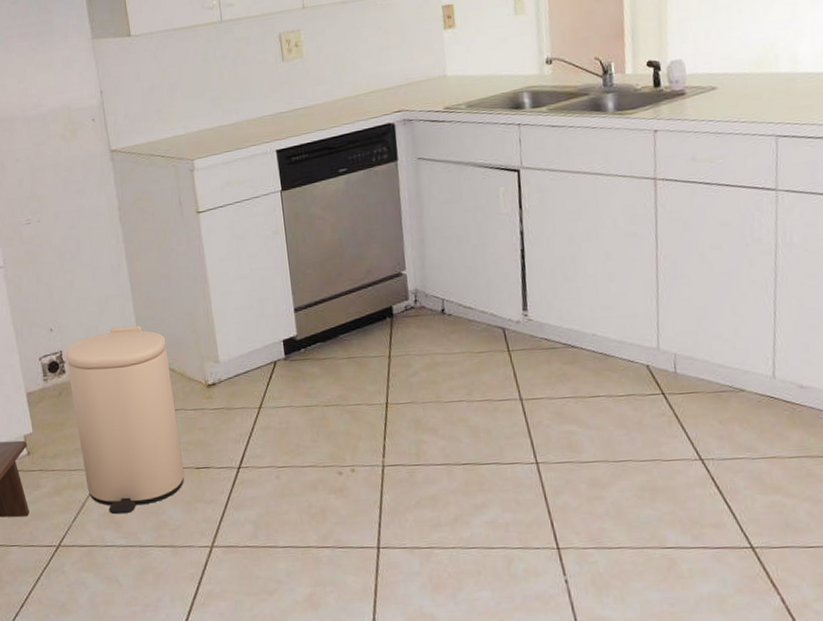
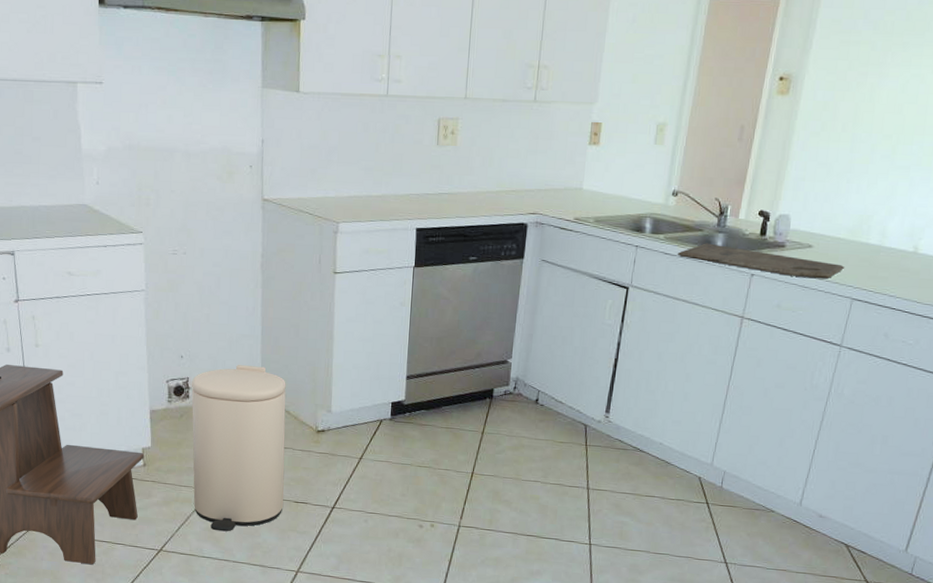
cutting board: none [565,101,760,128] -> present [677,243,845,278]

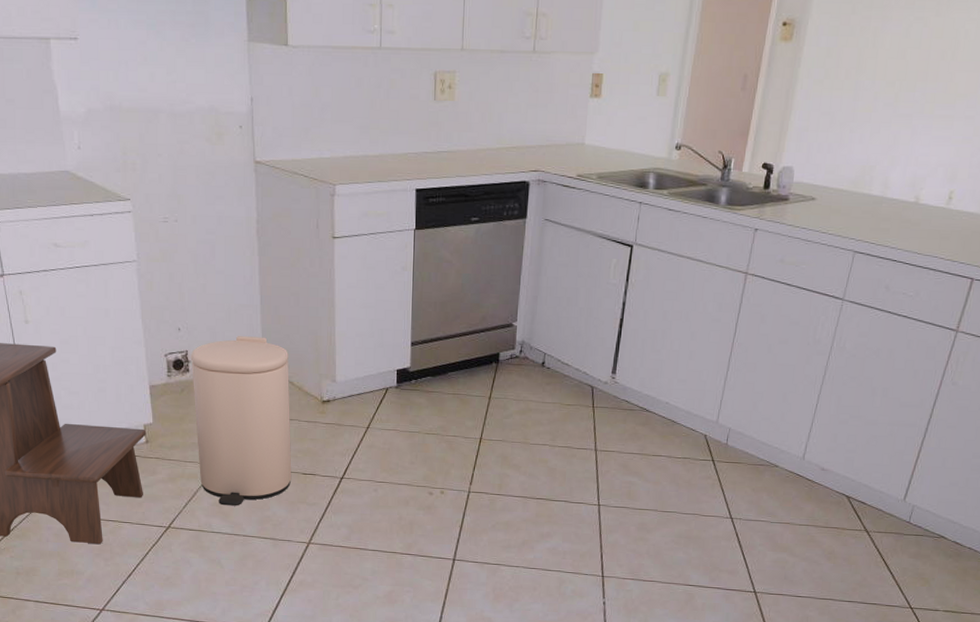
cutting board: present [677,243,845,278] -> none [681,198,848,231]

